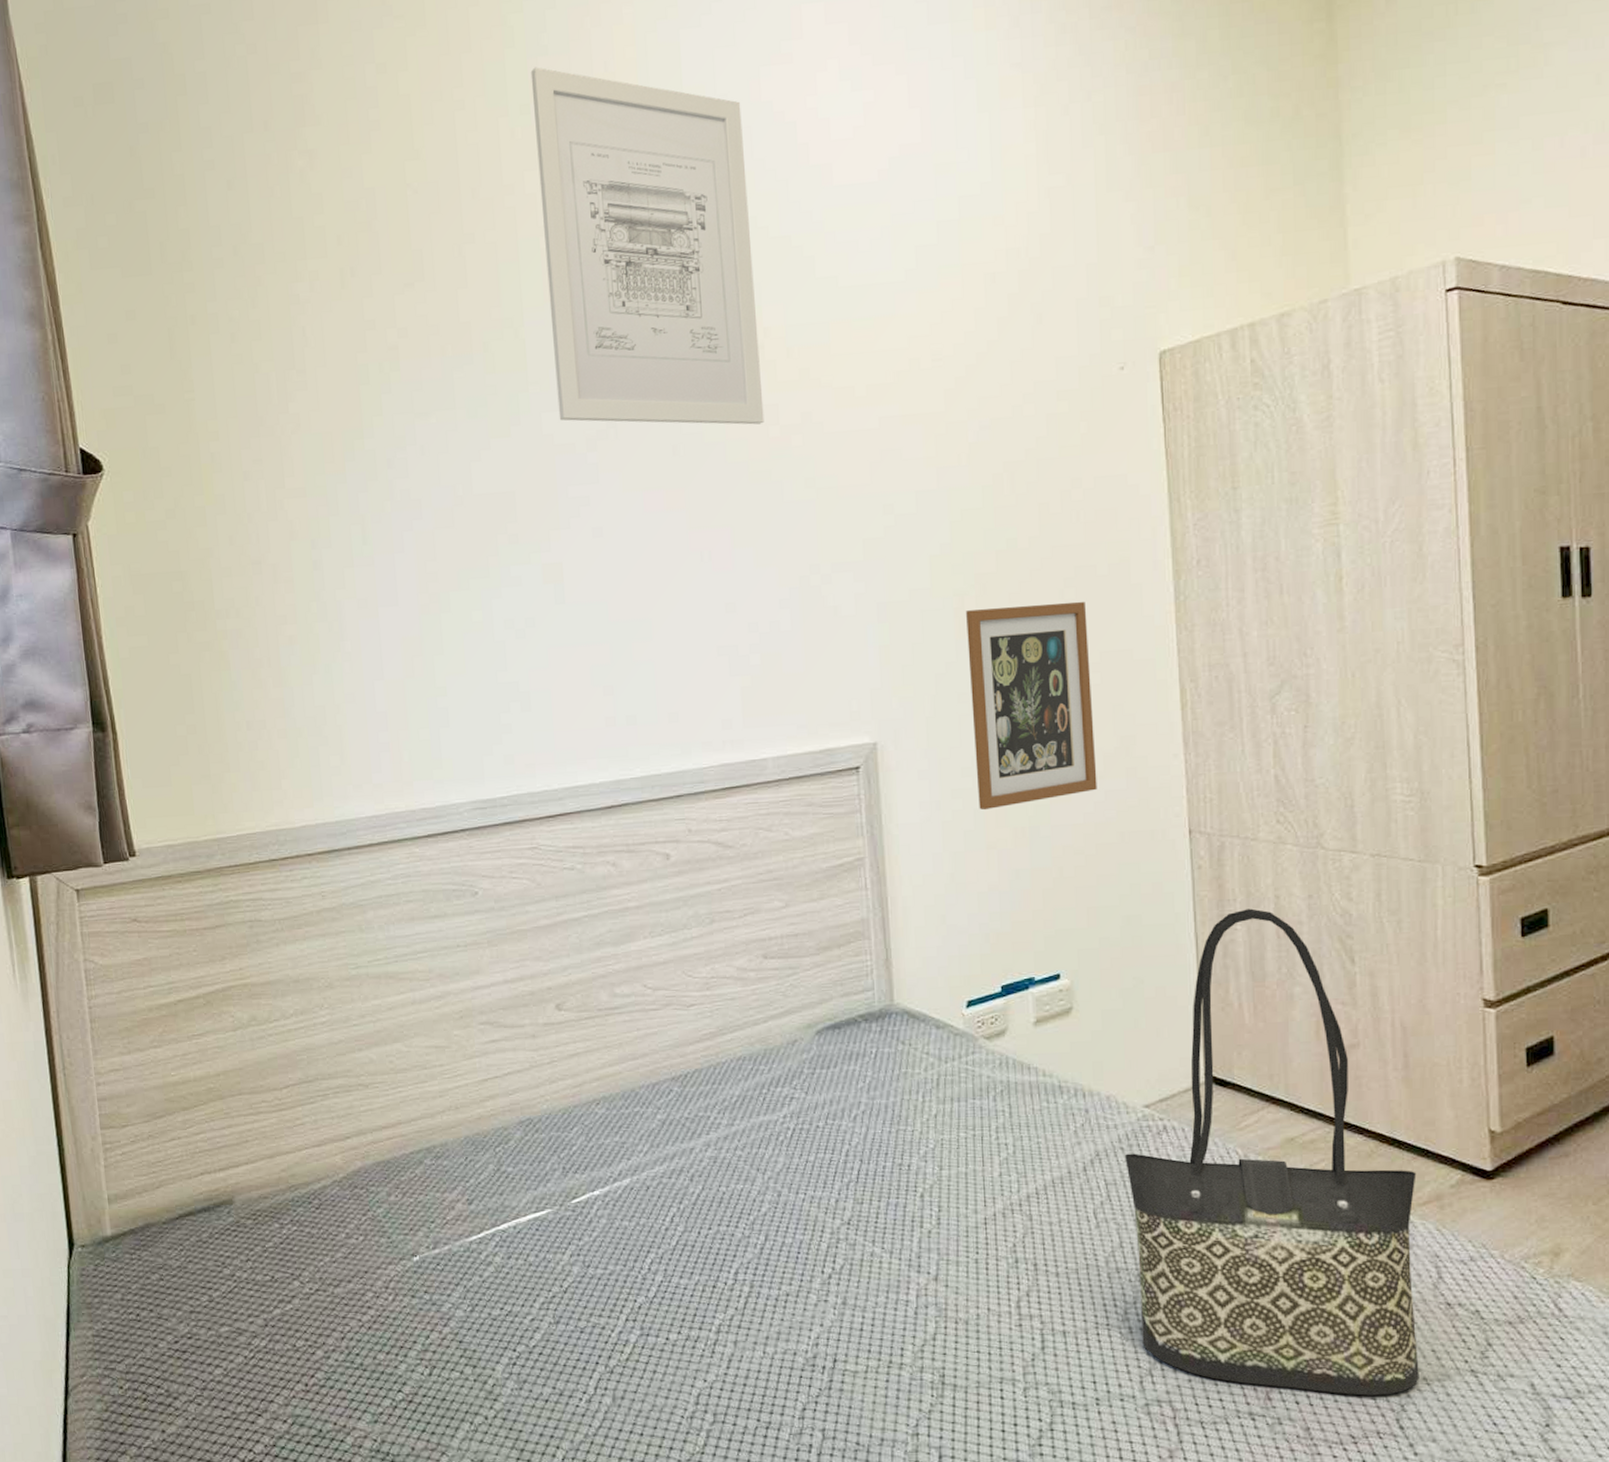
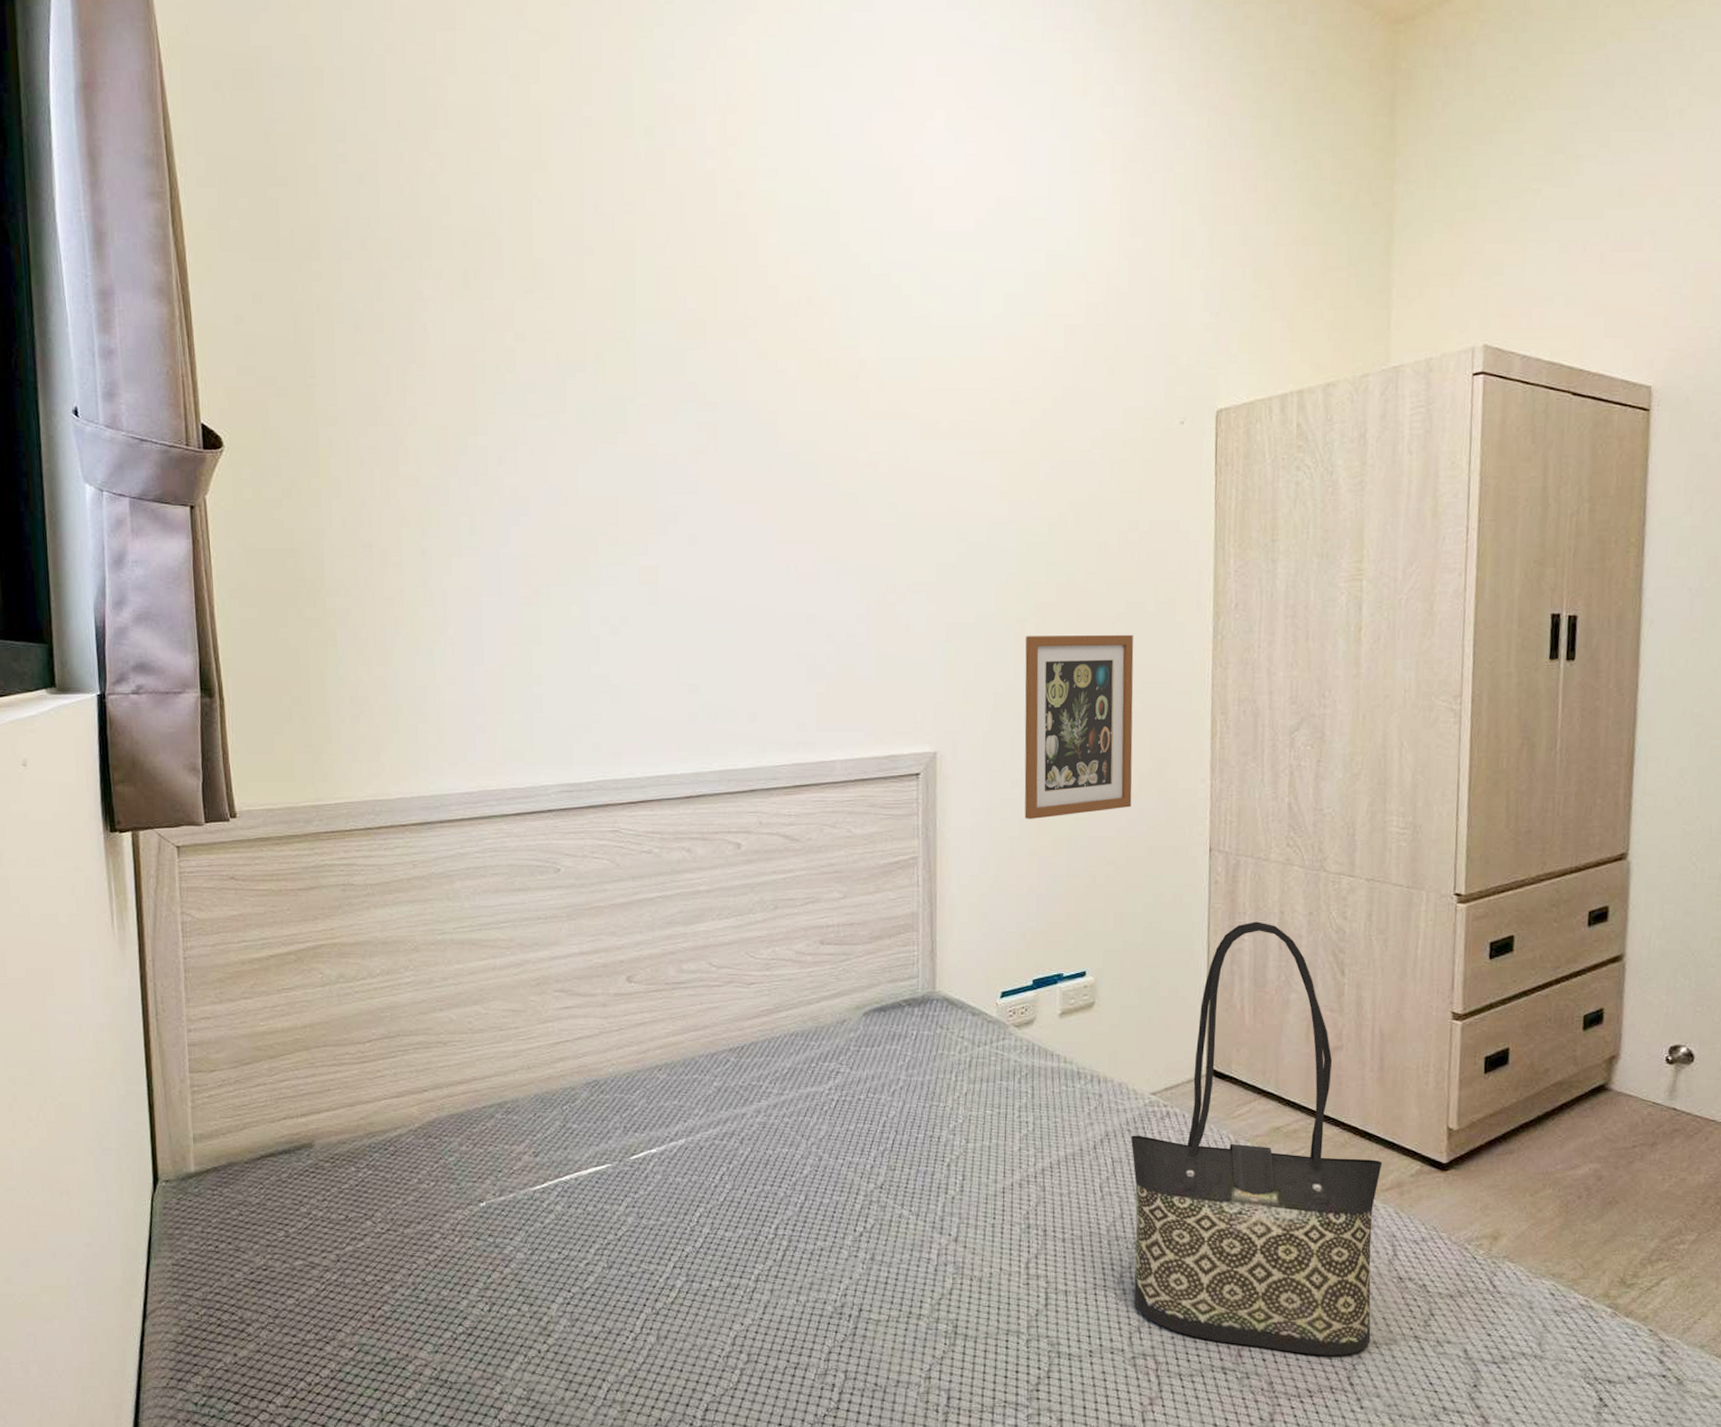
wall art: present [530,67,764,425] -> none [657,92,855,449]

